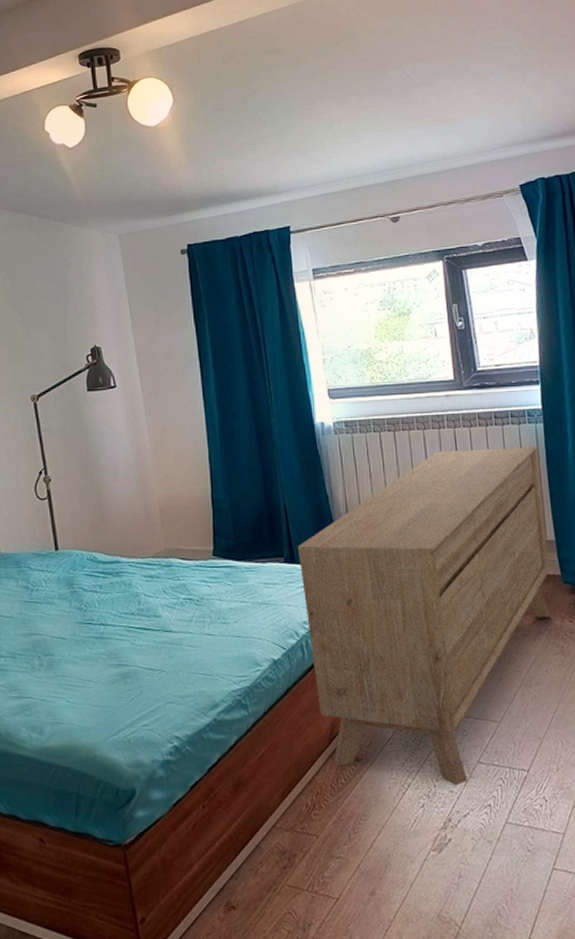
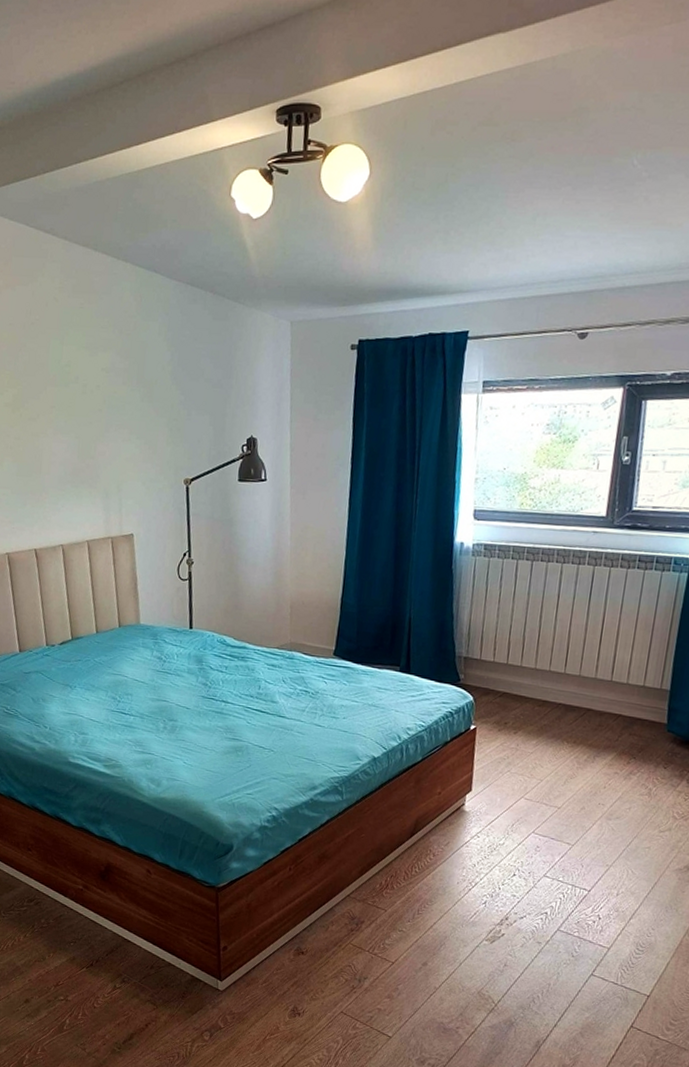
sideboard: present [297,446,551,785] -> none [407,586,675,892]

